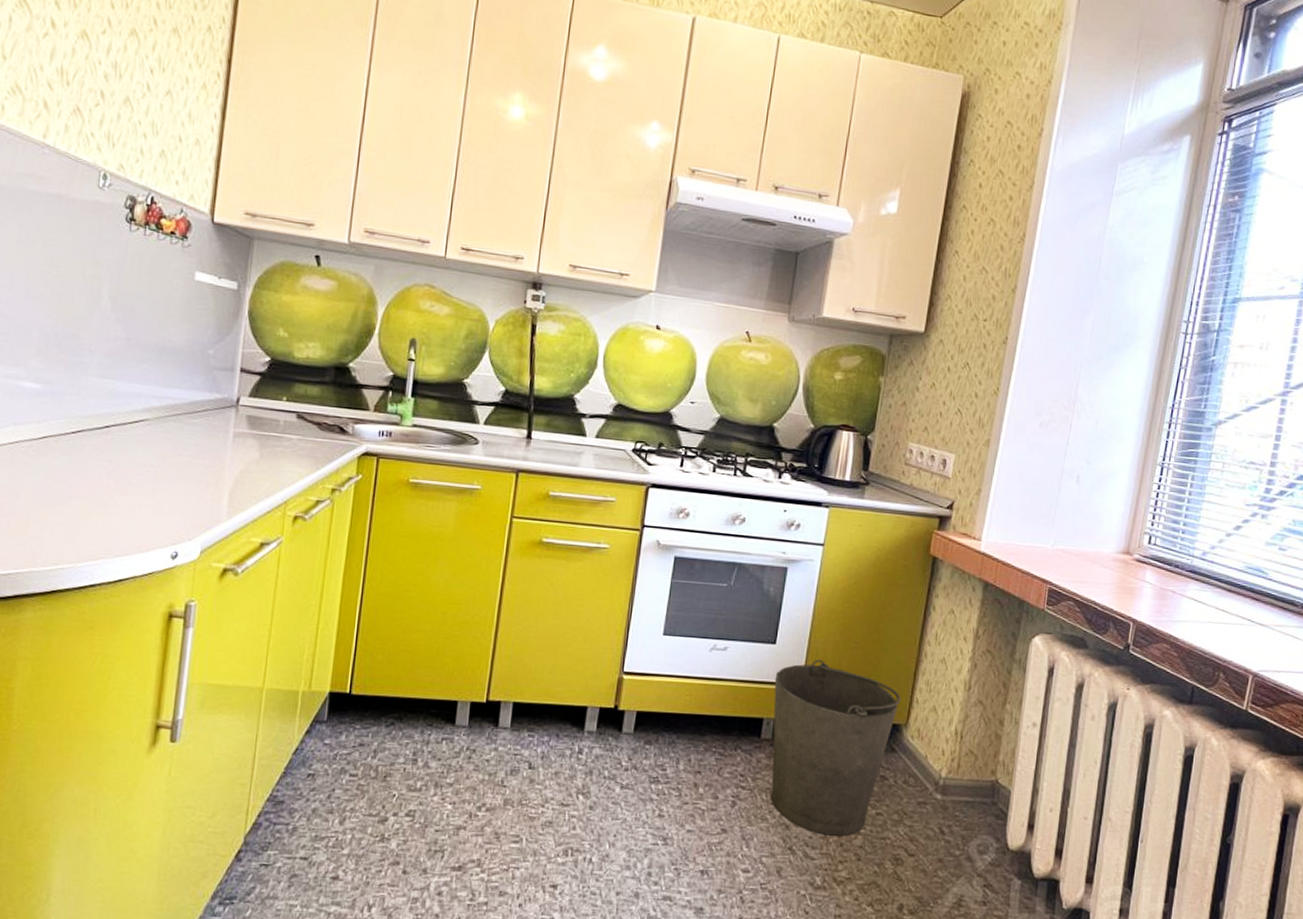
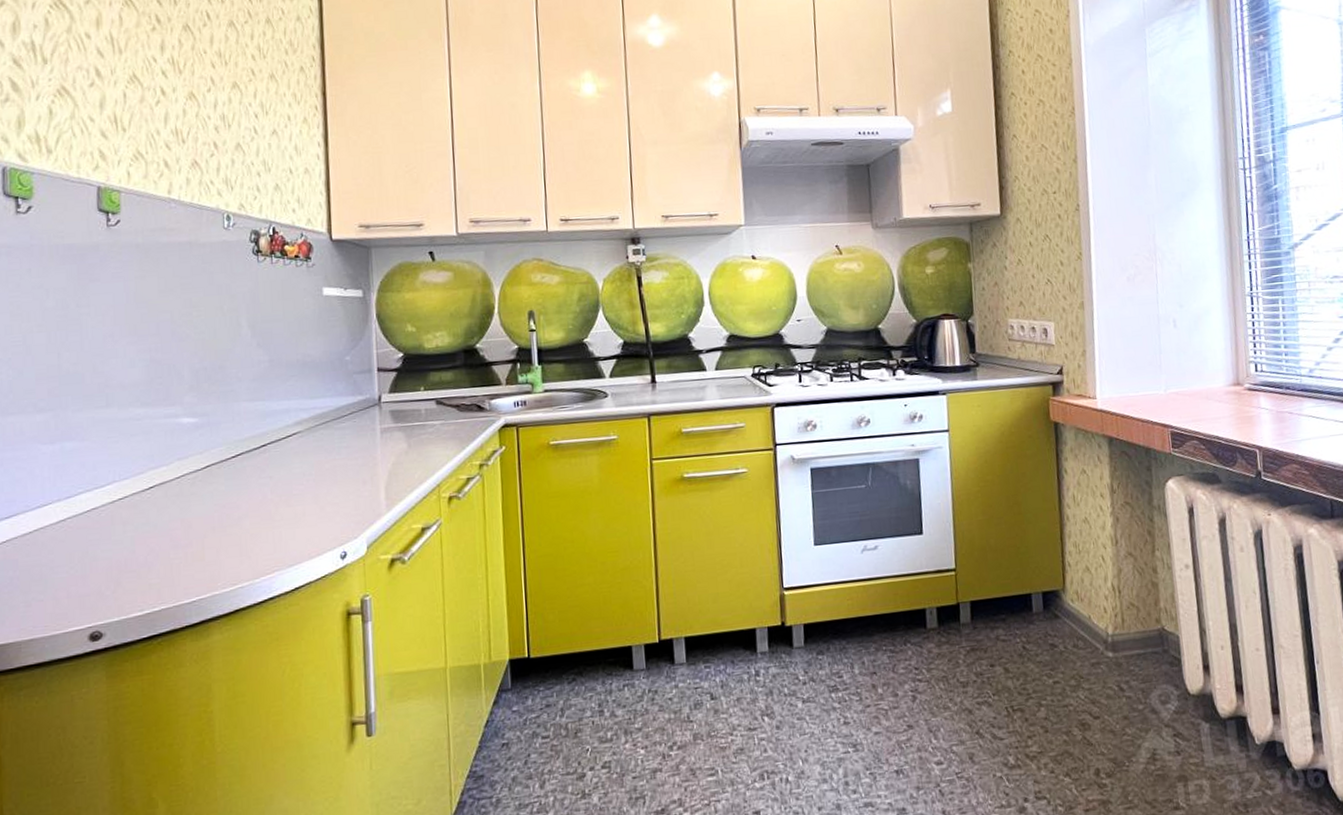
bucket: present [771,659,901,836] -> none [928,541,1053,713]

